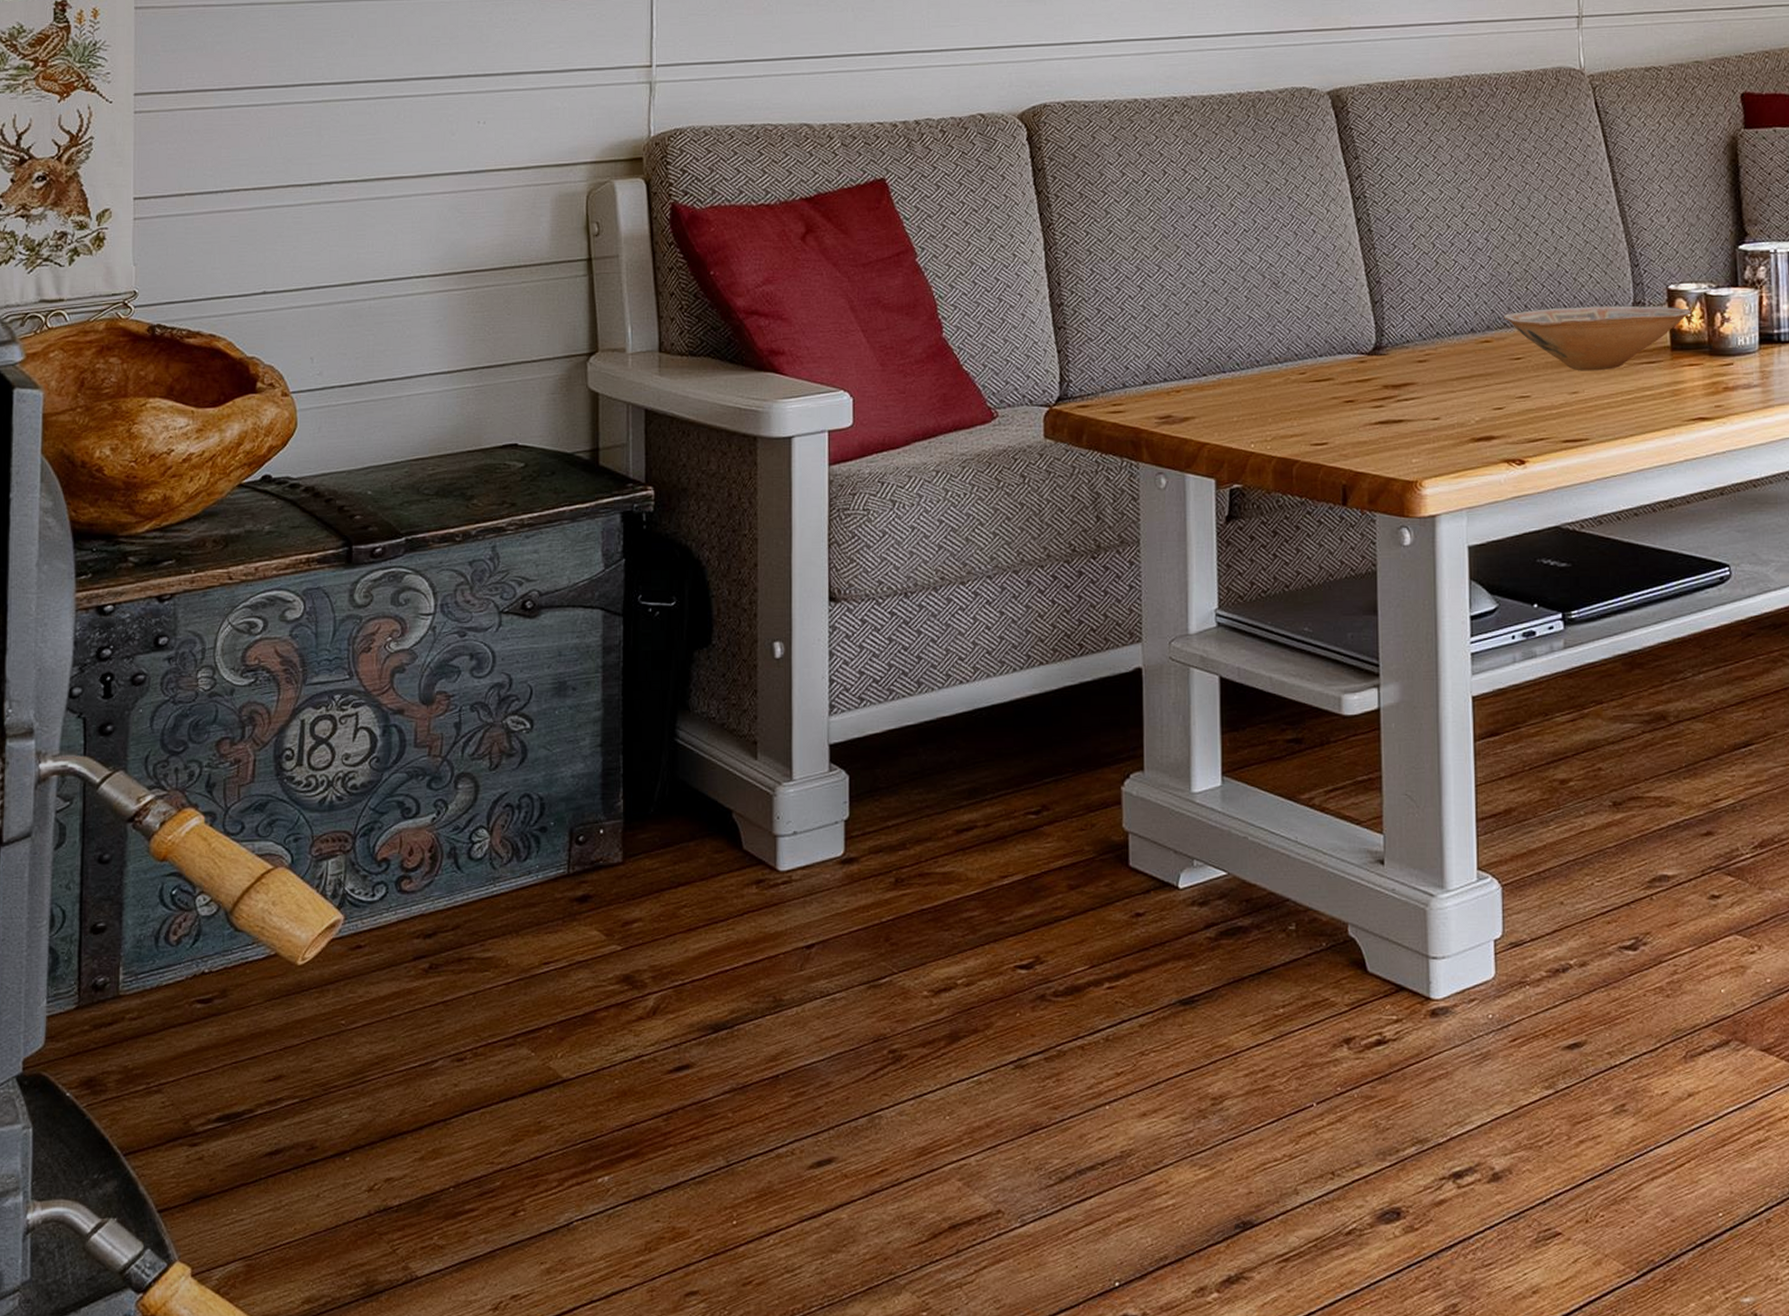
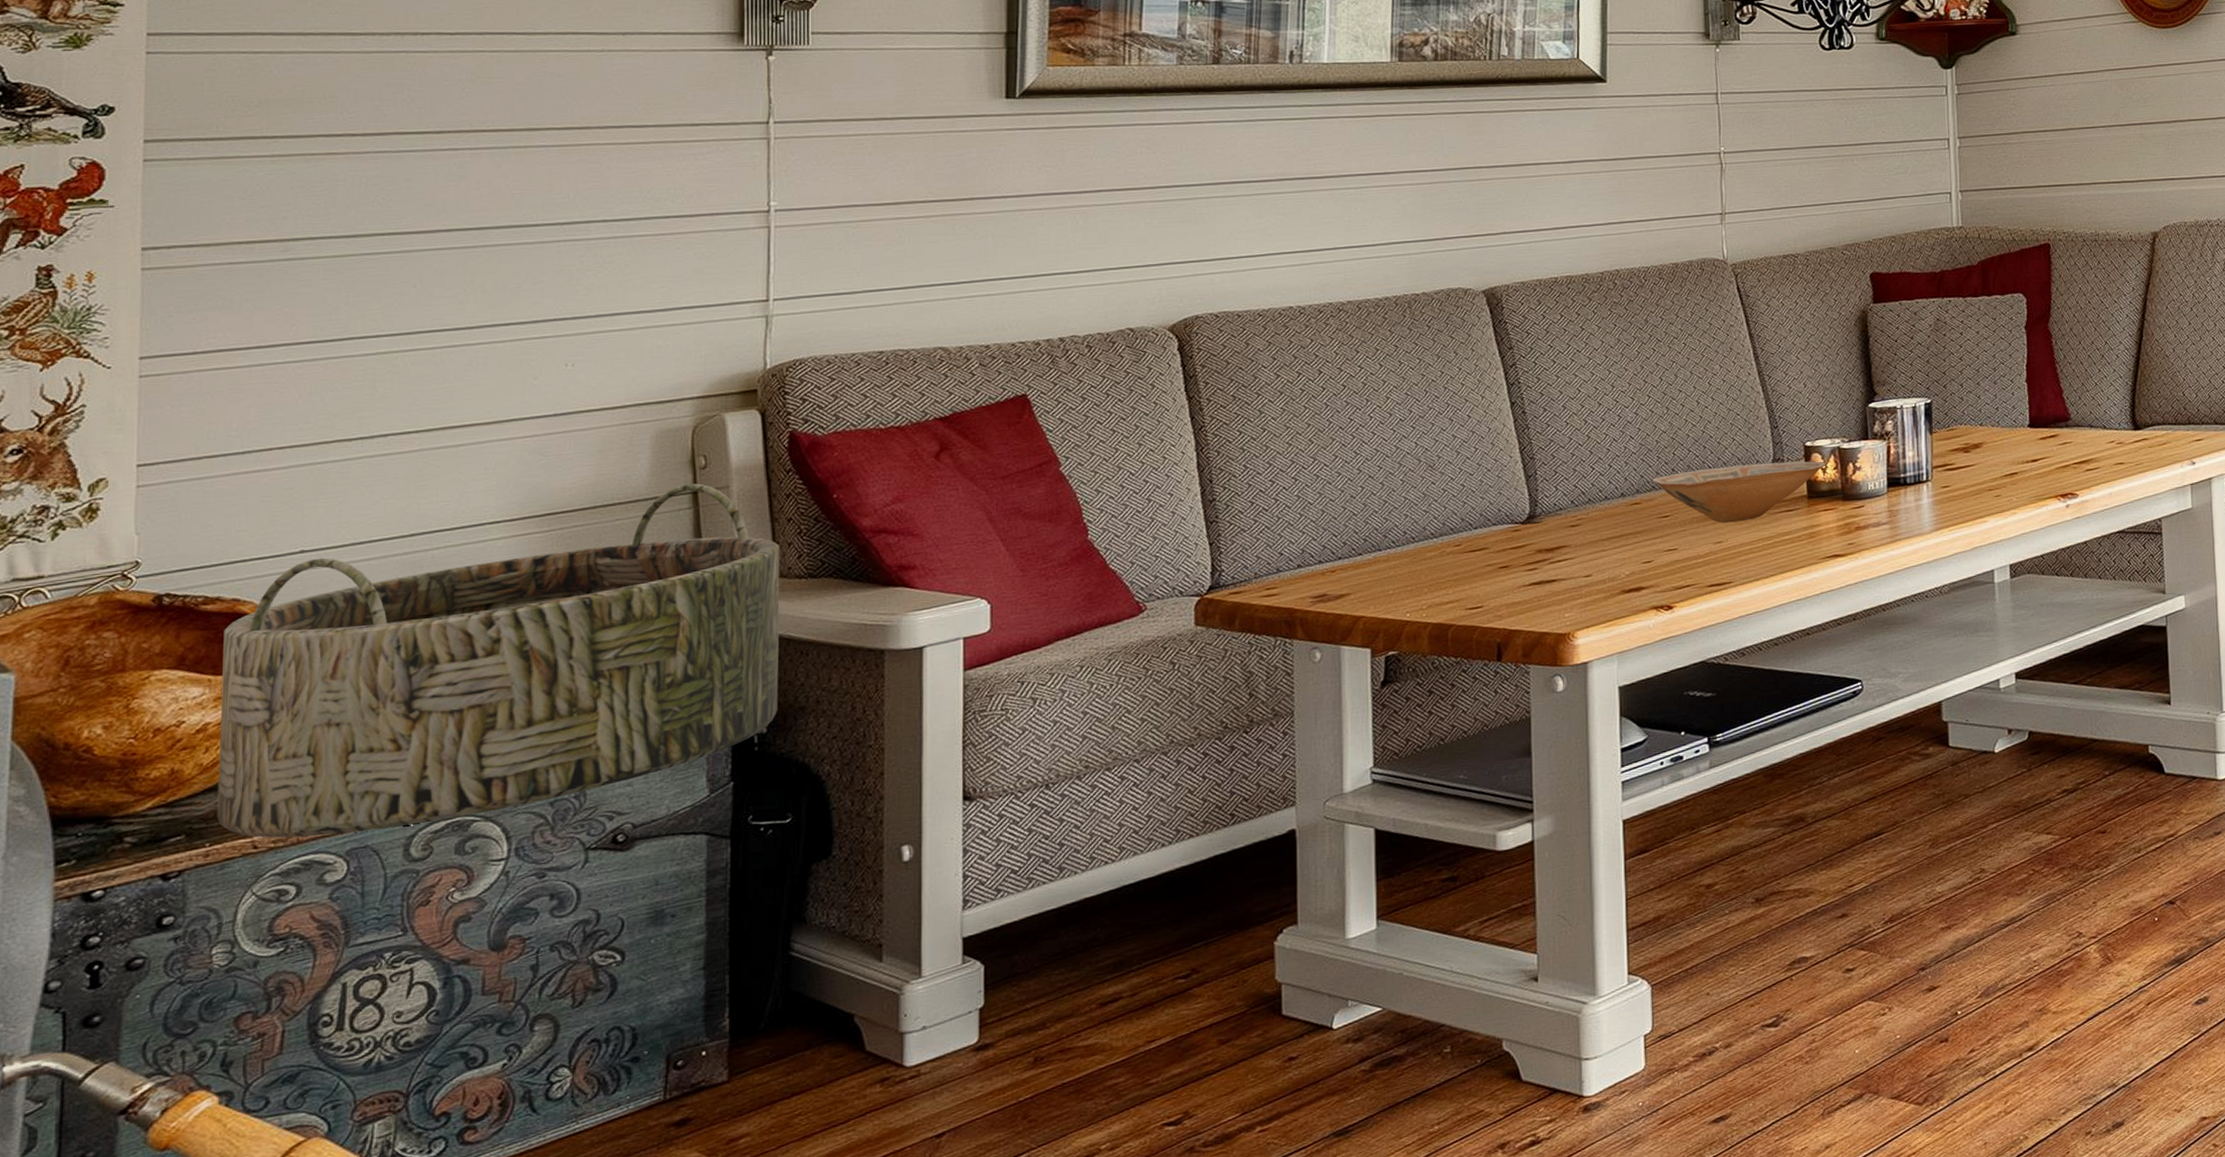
basket: none [200,251,664,573] -> present [217,483,780,838]

